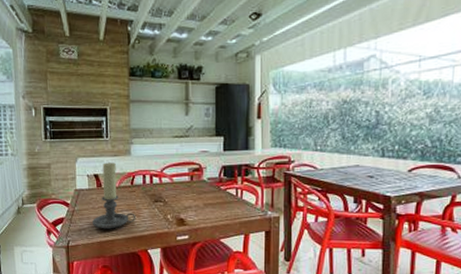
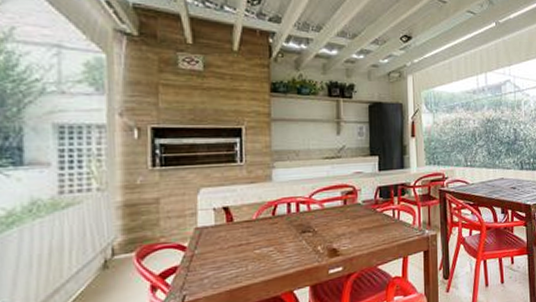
candle holder: present [92,162,135,229] -> none [220,191,278,274]

